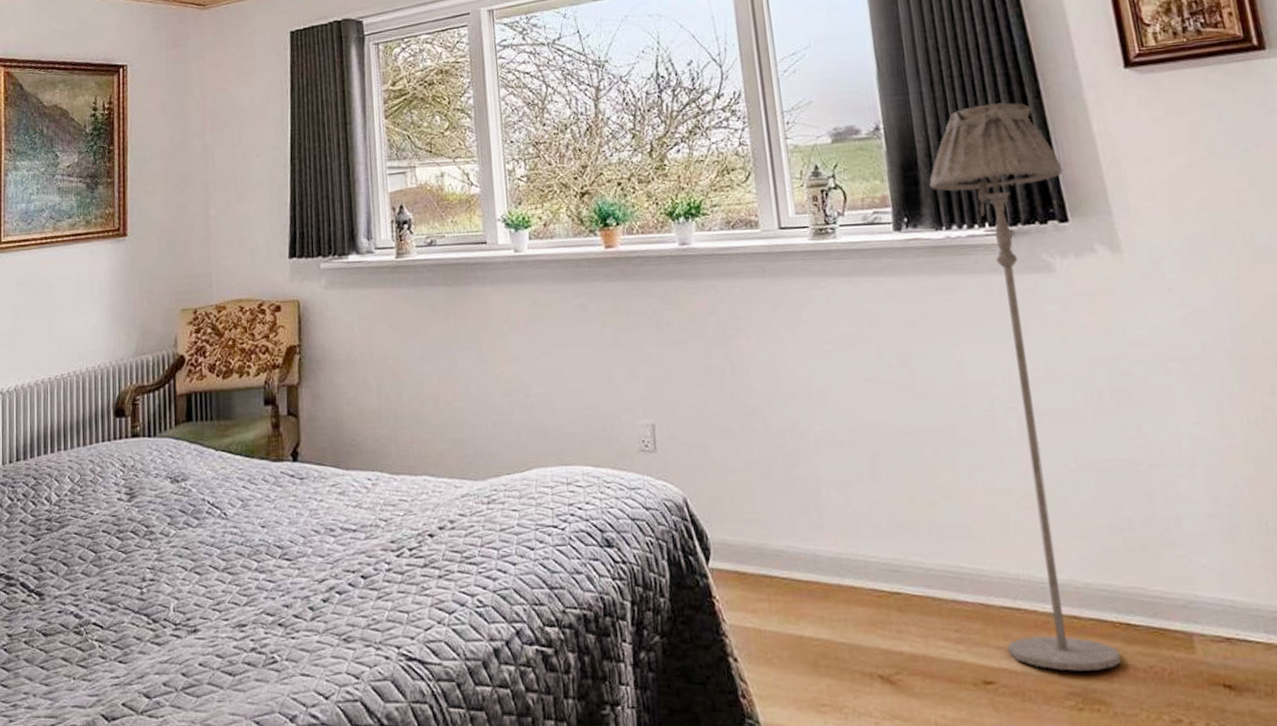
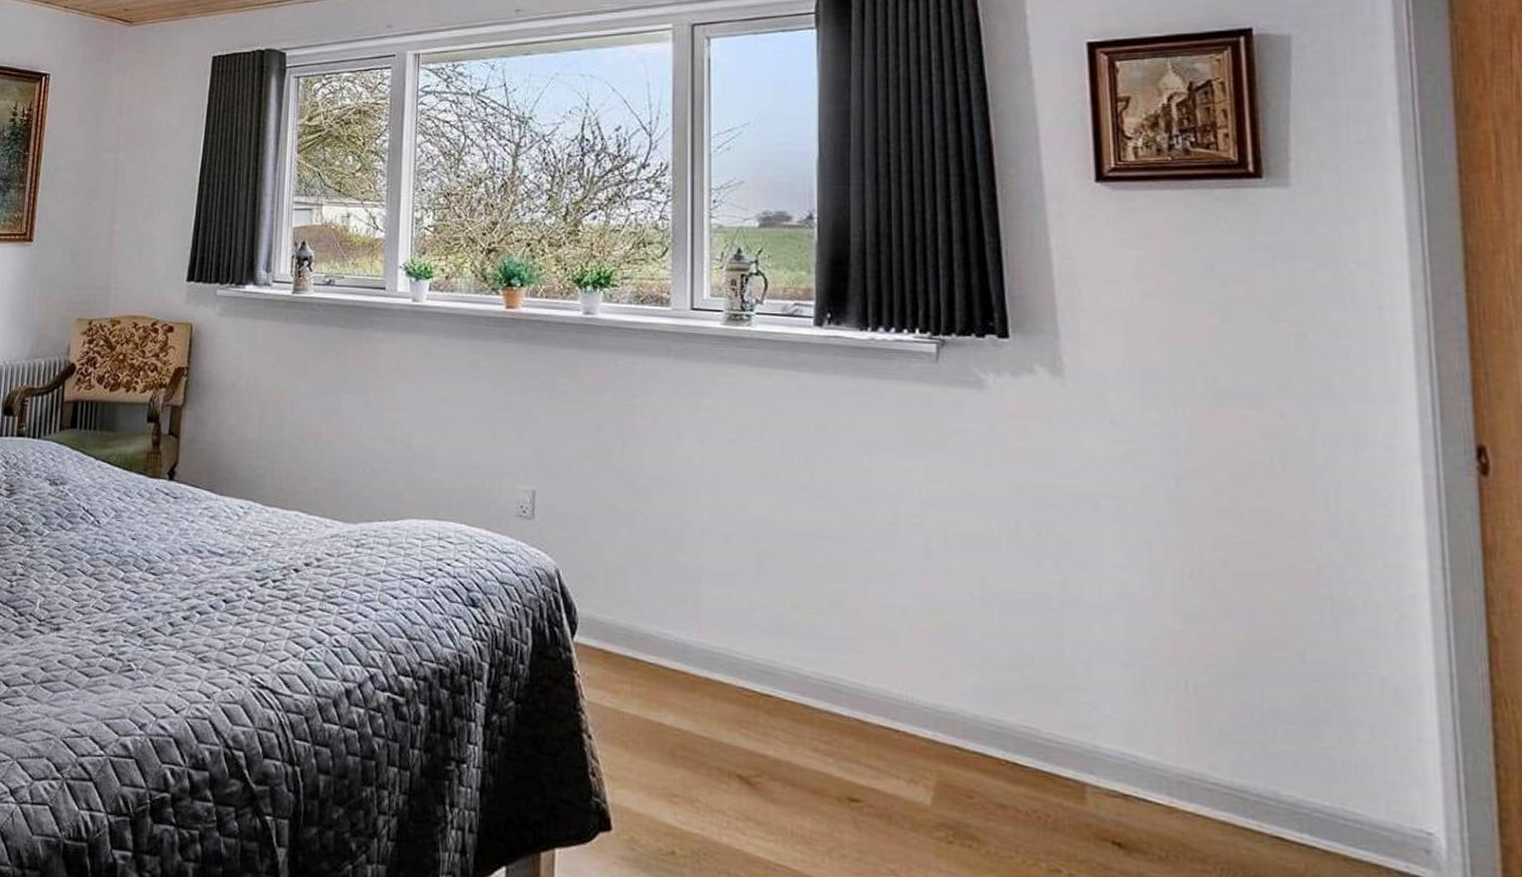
floor lamp: present [929,102,1122,671] -> none [860,204,1010,806]

